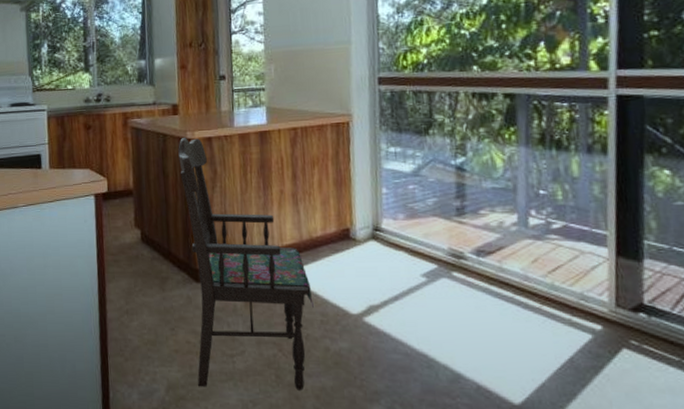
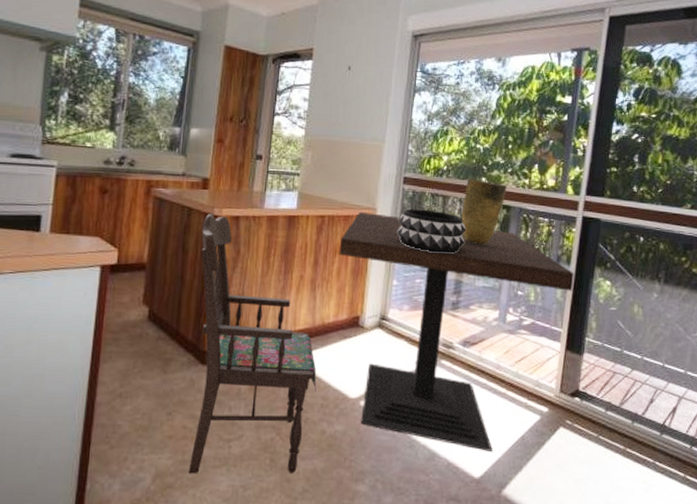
dining table: none [317,119,616,375] -> present [339,211,574,451]
decorative bowl: none [379,109,462,155] -> present [397,208,467,253]
vase: none [453,69,507,141] -> present [461,179,507,245]

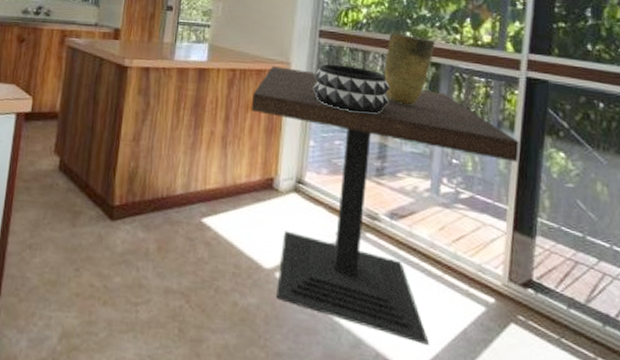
dining chair: present [188,214,317,474] -> none [94,64,228,347]

